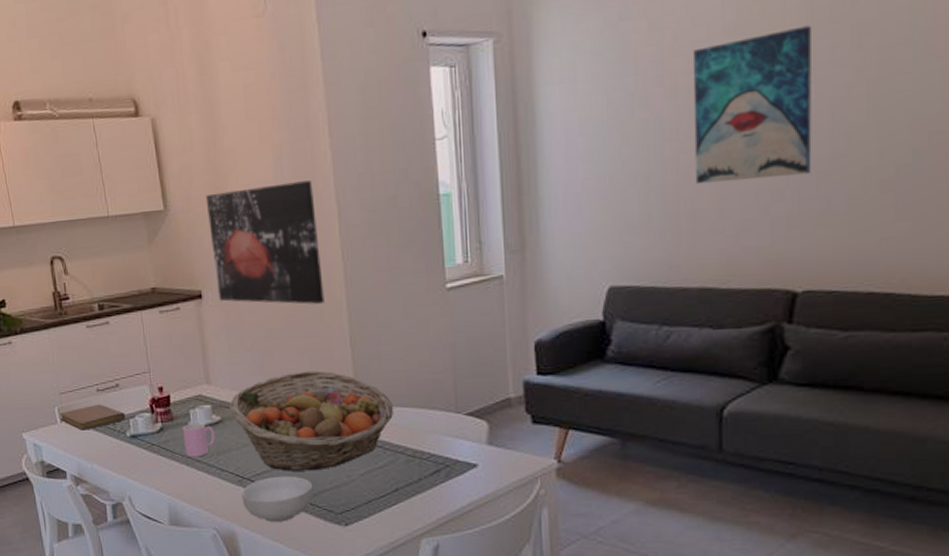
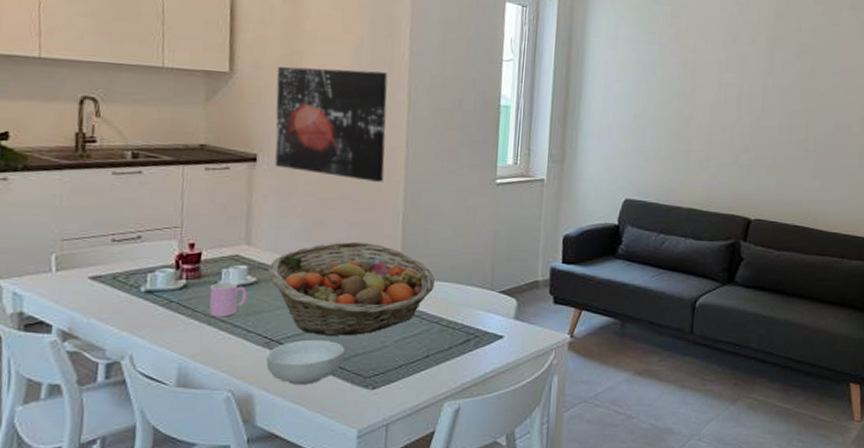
notebook: present [59,403,125,430] -> none [56,254,143,282]
wall art: present [692,25,813,185] -> none [692,36,774,137]

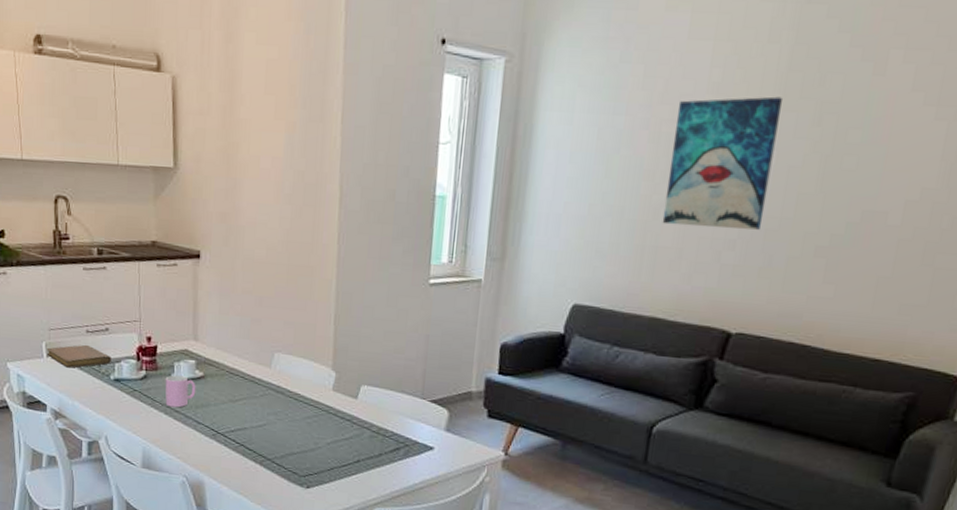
notebook: none [56,254,143,282] -> present [46,344,111,368]
cereal bowl: present [266,339,345,385] -> none [214,435,282,478]
fruit basket: present [268,241,436,336] -> none [213,340,367,435]
wall art: present [275,66,388,182] -> none [215,159,320,281]
wall art: none [692,36,774,137] -> present [662,96,784,230]

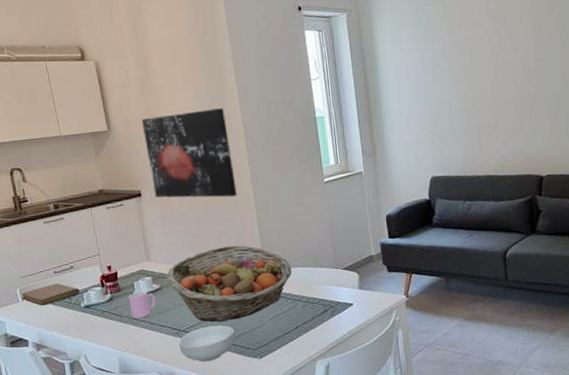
fruit basket: none [213,340,367,435] -> present [166,245,292,322]
cereal bowl: none [214,435,282,478] -> present [179,325,235,362]
wall art: none [215,159,320,281] -> present [141,108,237,198]
wall art: present [662,96,784,230] -> none [471,13,544,110]

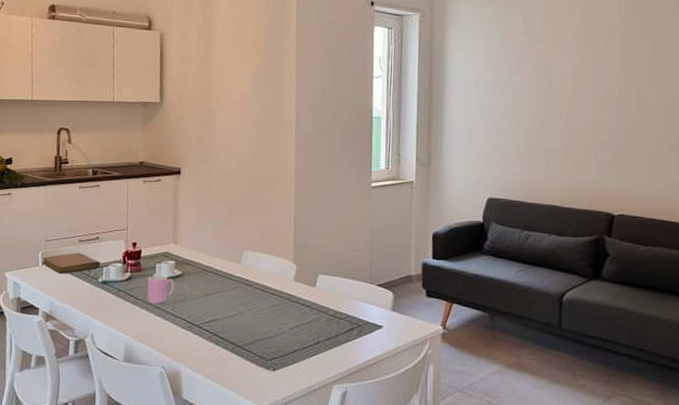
wall art: present [141,108,237,198] -> none [194,94,279,188]
fruit basket: present [166,245,292,322] -> none [190,240,323,323]
cereal bowl: present [179,325,235,362] -> none [190,325,251,364]

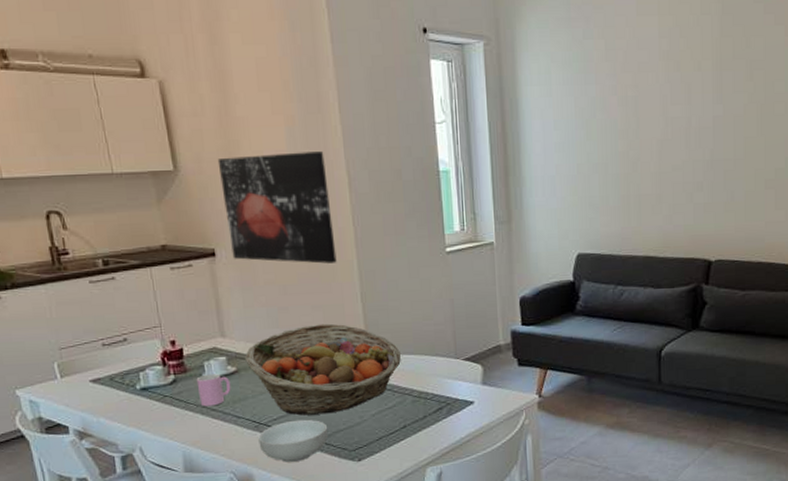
notebook: present [42,252,100,274] -> none [60,358,135,385]
fruit basket: none [190,240,323,323] -> present [245,323,402,416]
cereal bowl: none [190,325,251,364] -> present [258,419,328,462]
wall art: none [194,94,279,188] -> present [217,151,337,264]

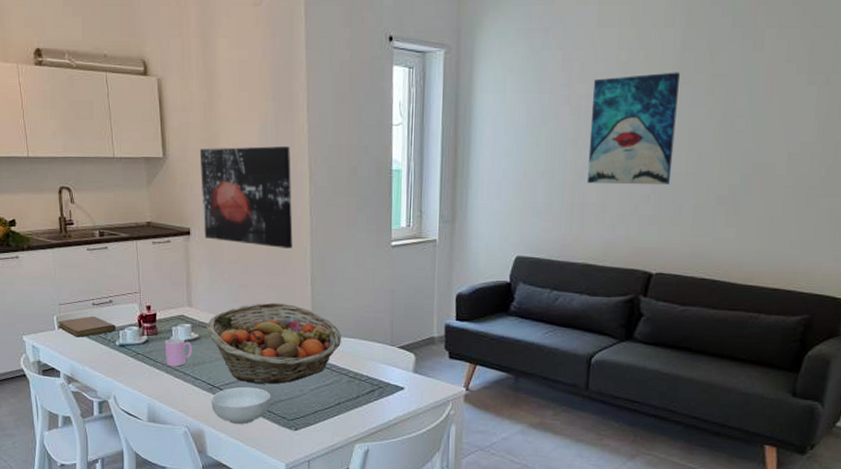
notebook: none [60,358,135,385] -> present [58,316,116,337]
wall art: none [638,59,721,175] -> present [587,72,681,185]

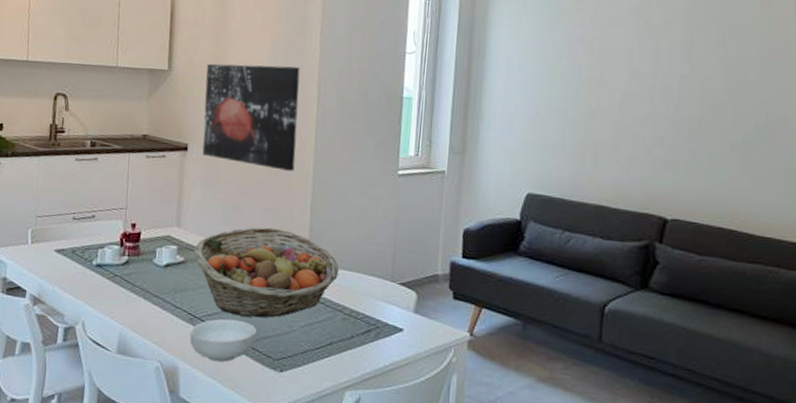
notebook: present [58,316,116,337] -> none [31,231,95,254]
cup: present [165,338,193,367] -> none [145,260,176,293]
wall art: present [587,72,681,185] -> none [600,20,692,129]

